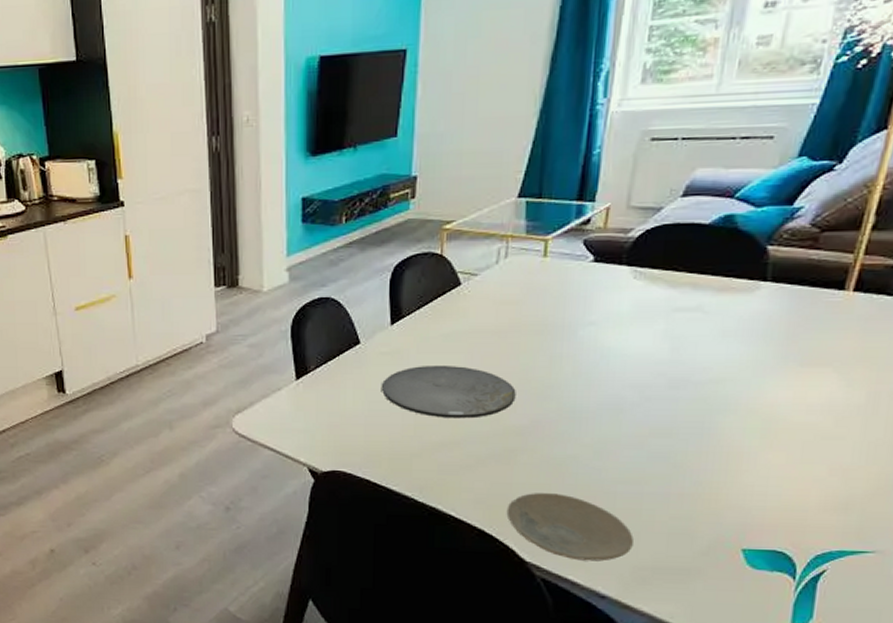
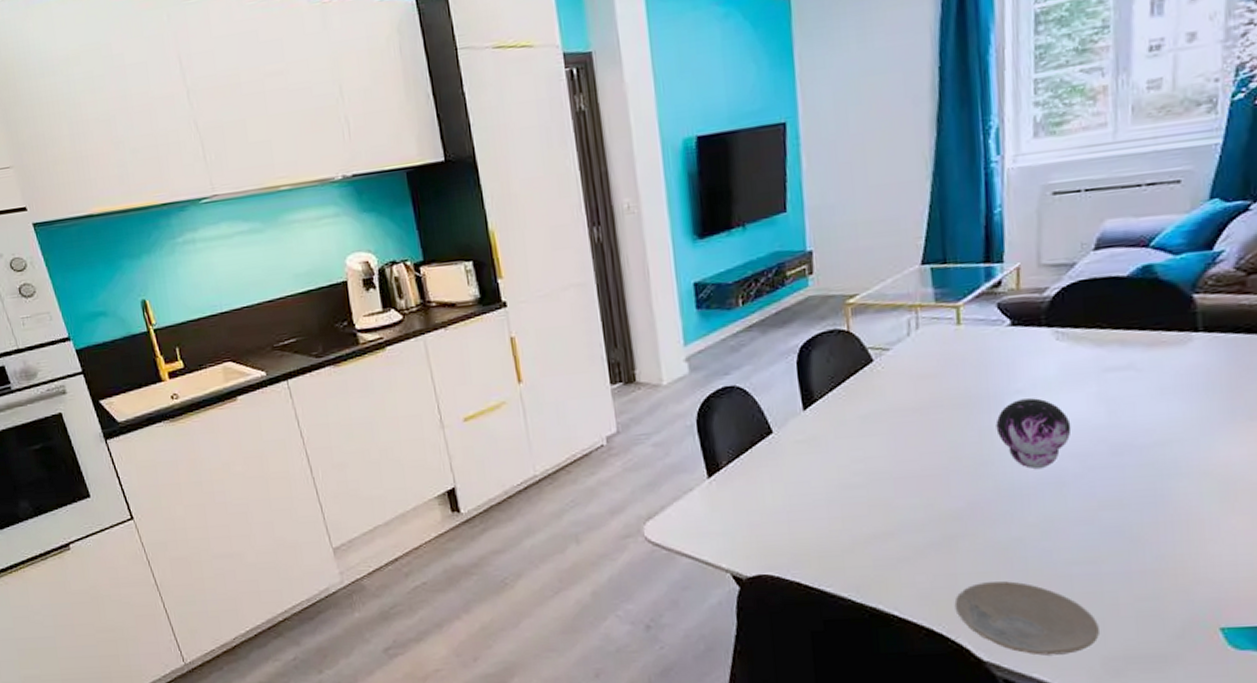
plate: present [382,364,516,419] -> none [801,449,948,508]
decorative orb: none [566,331,636,395] -> present [995,398,1072,469]

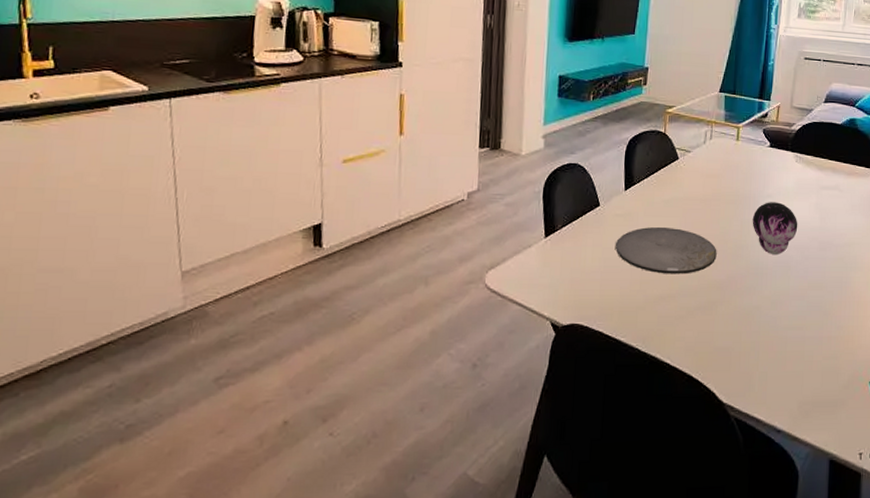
plate: none [801,449,948,508] -> present [616,226,717,274]
plate: present [954,581,1099,656] -> none [709,340,799,399]

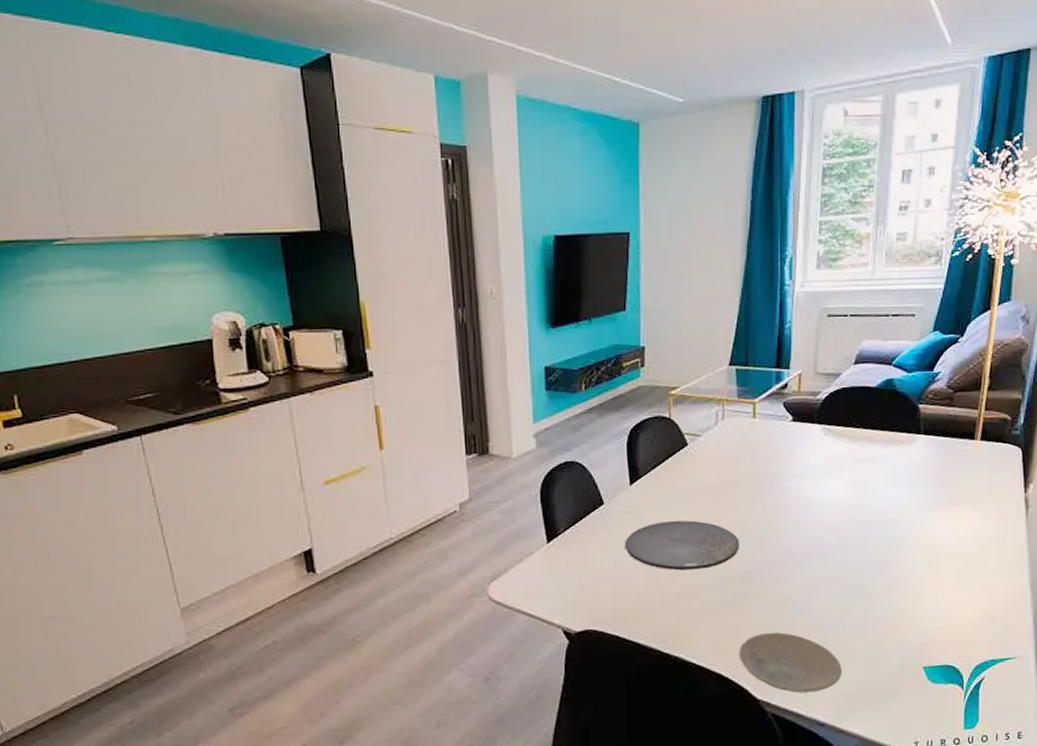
plate: none [709,340,799,399] -> present [739,632,842,693]
decorative orb: present [752,202,798,254] -> none [777,482,831,539]

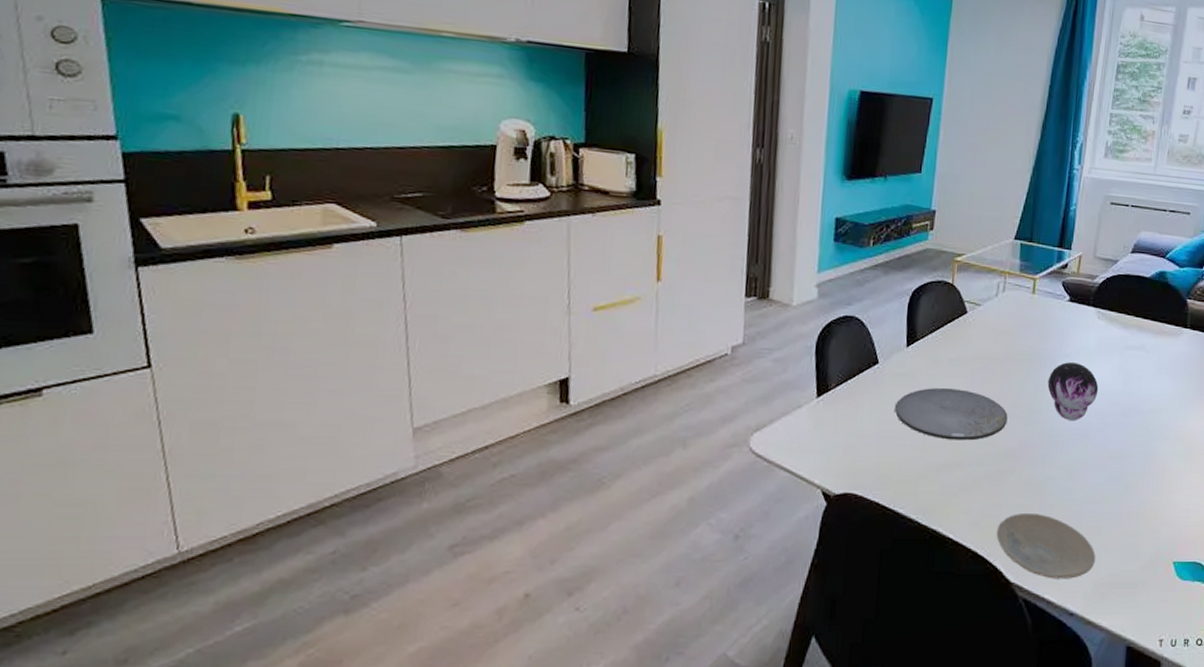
decorative orb: none [777,482,831,539] -> present [1047,362,1099,420]

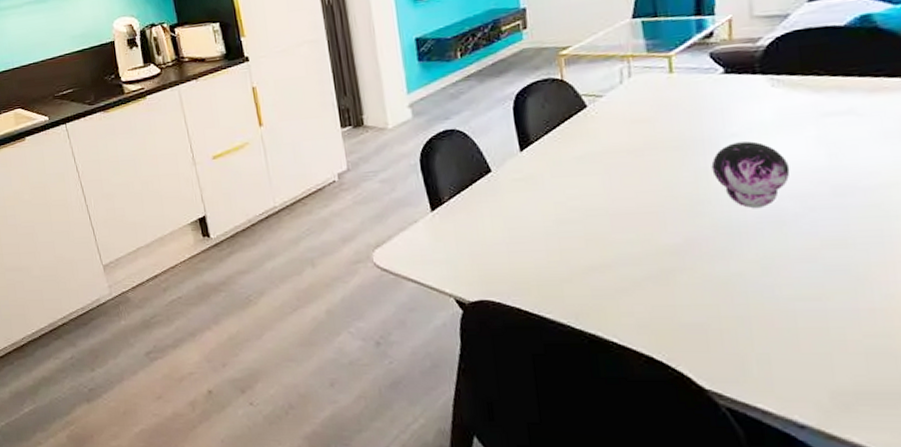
plate: present [895,387,1008,441] -> none [520,187,664,241]
plate: present [996,513,1095,579] -> none [674,314,827,387]

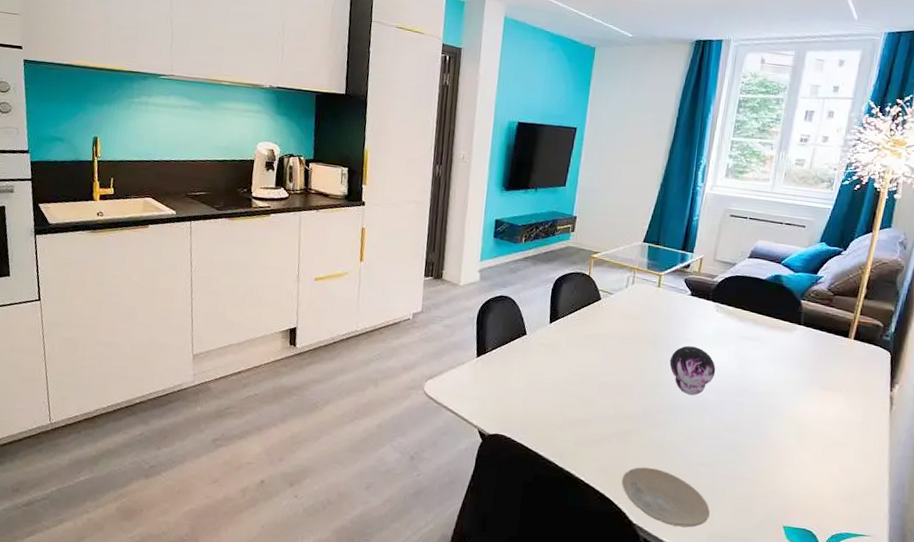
plate: none [674,314,827,387] -> present [621,467,710,528]

